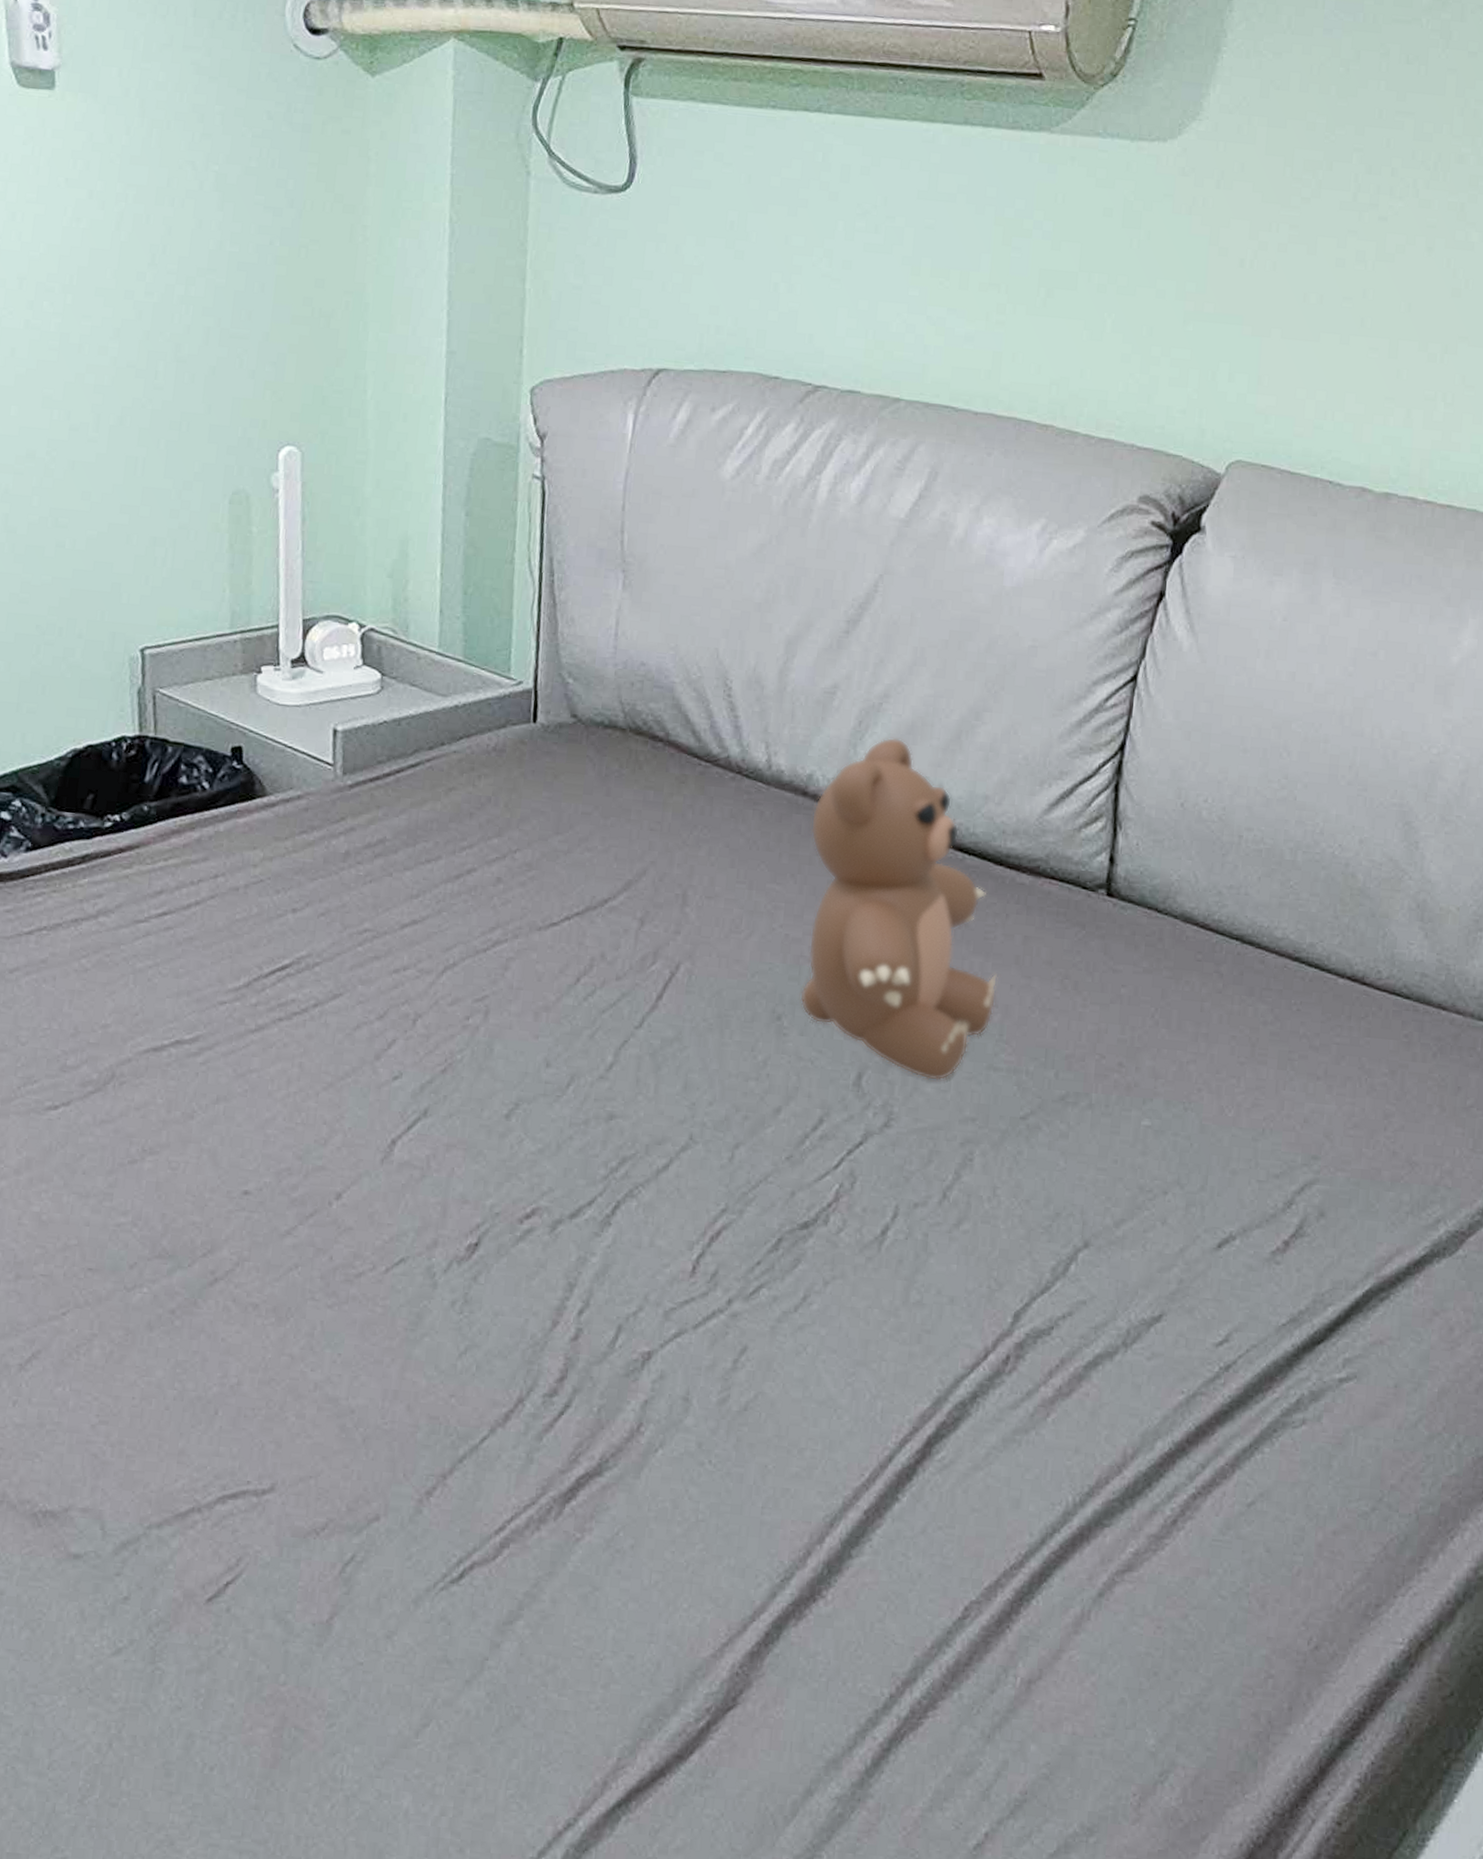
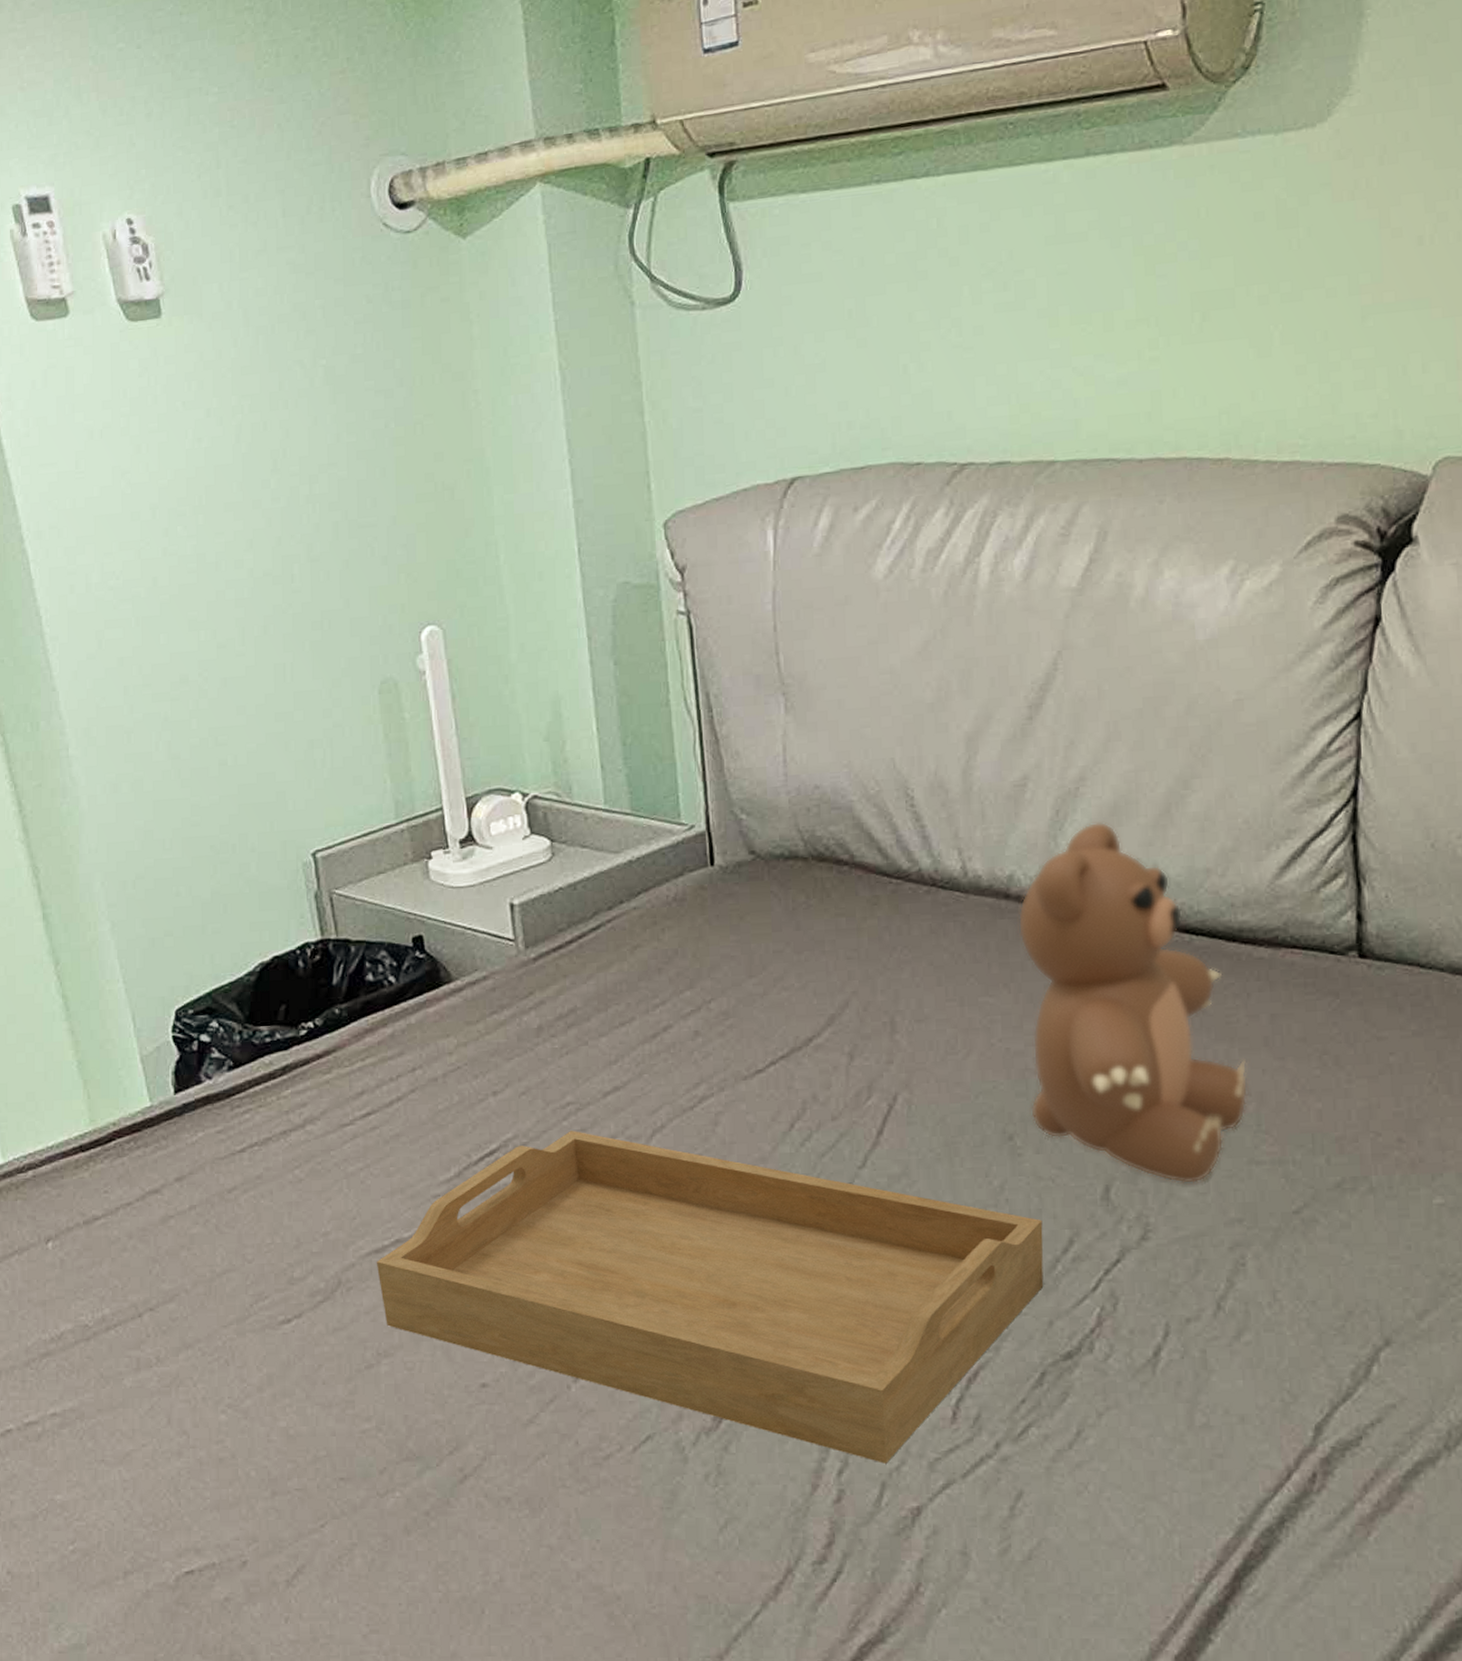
serving tray: none [153,957,798,1308] -> present [376,1131,1044,1464]

